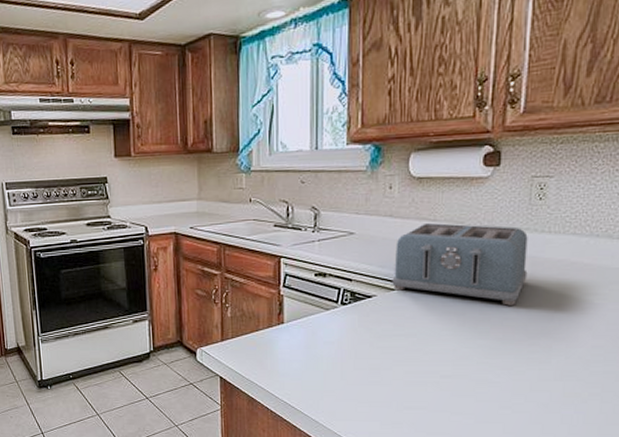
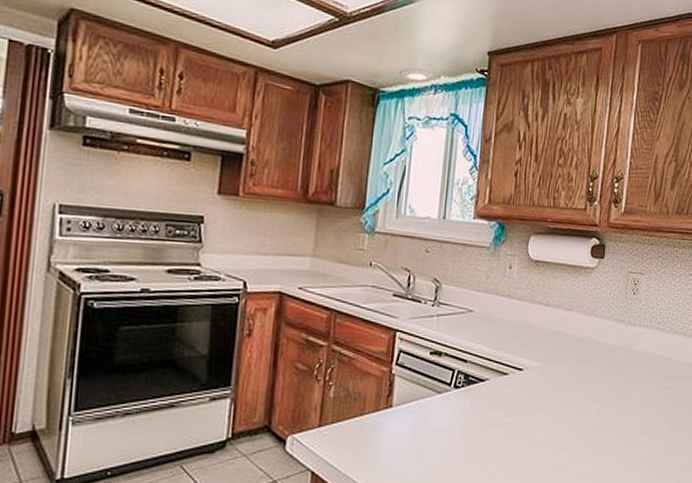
toaster: present [392,222,528,306] -> none [505,306,623,395]

